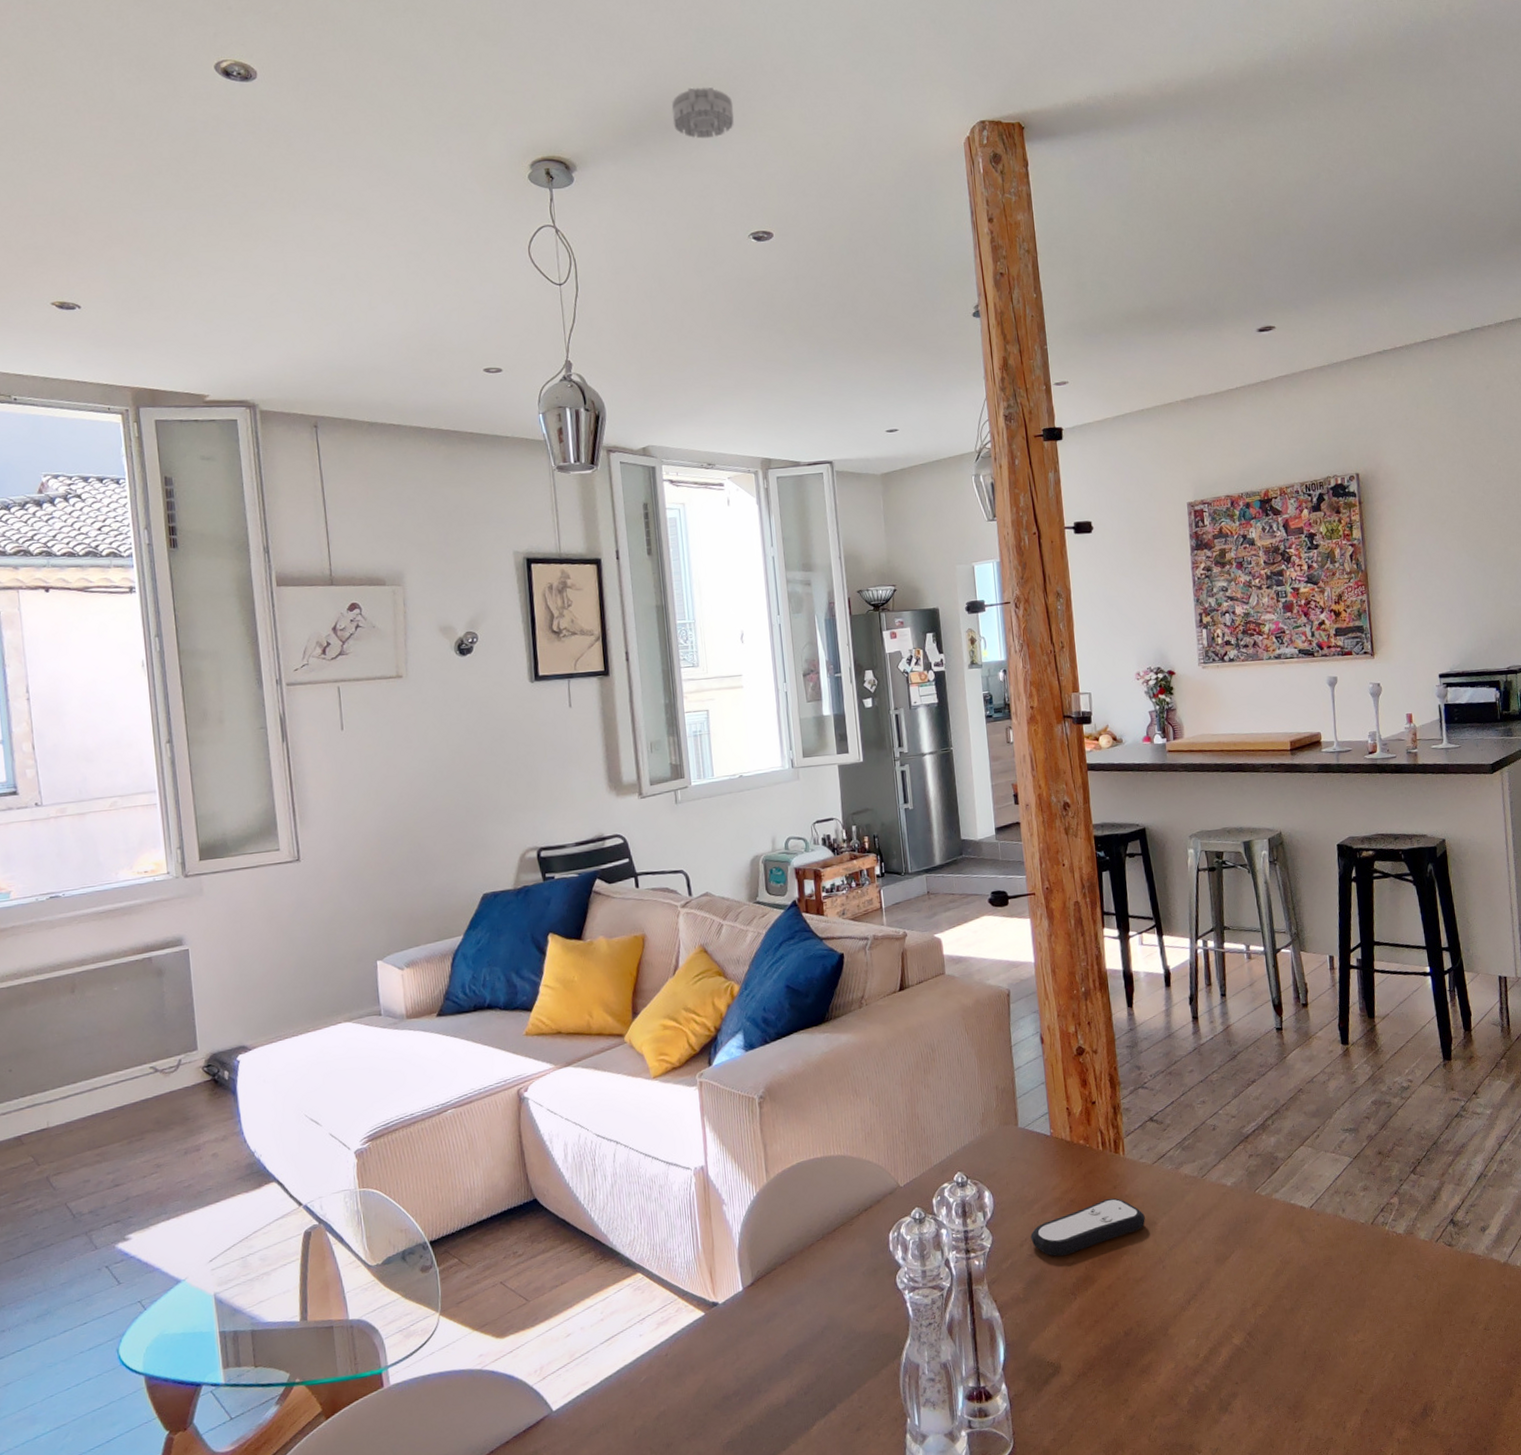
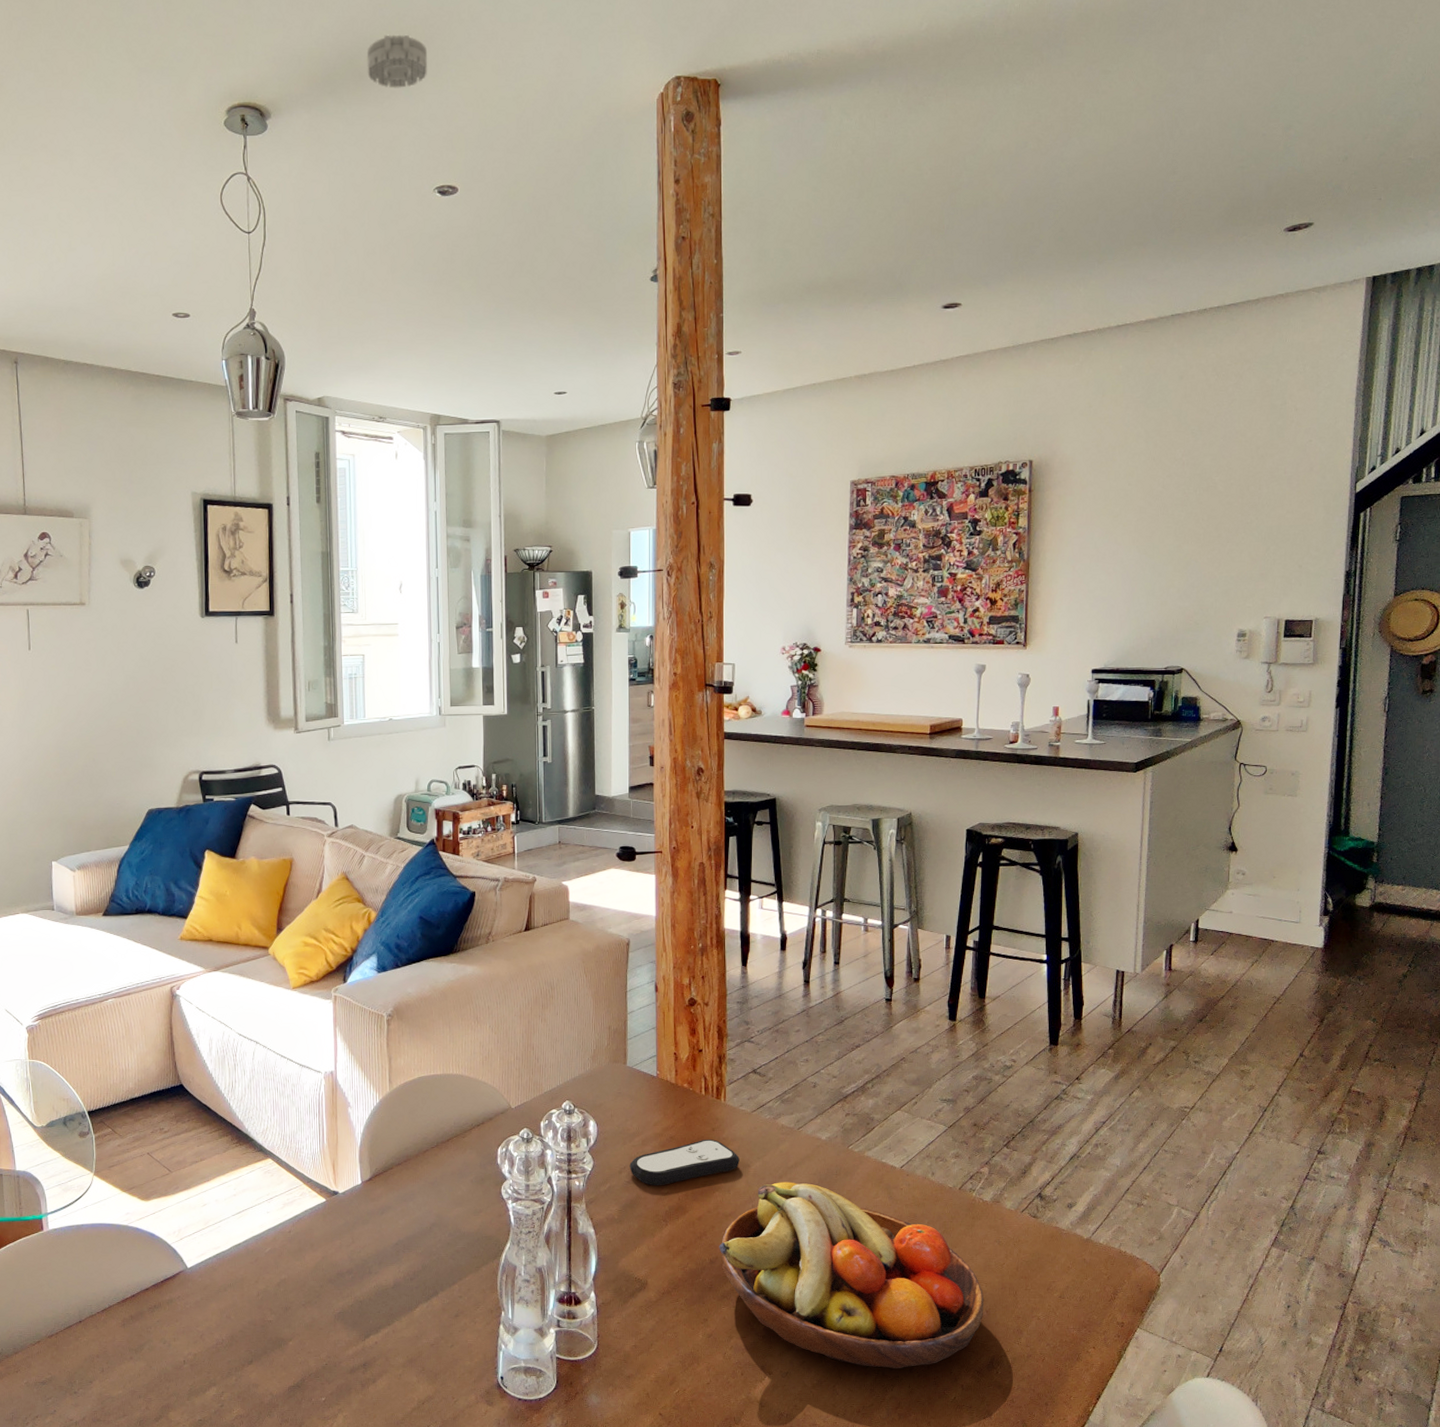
fruit bowl: none [1132,1235,1411,1431] -> present [719,1182,984,1369]

